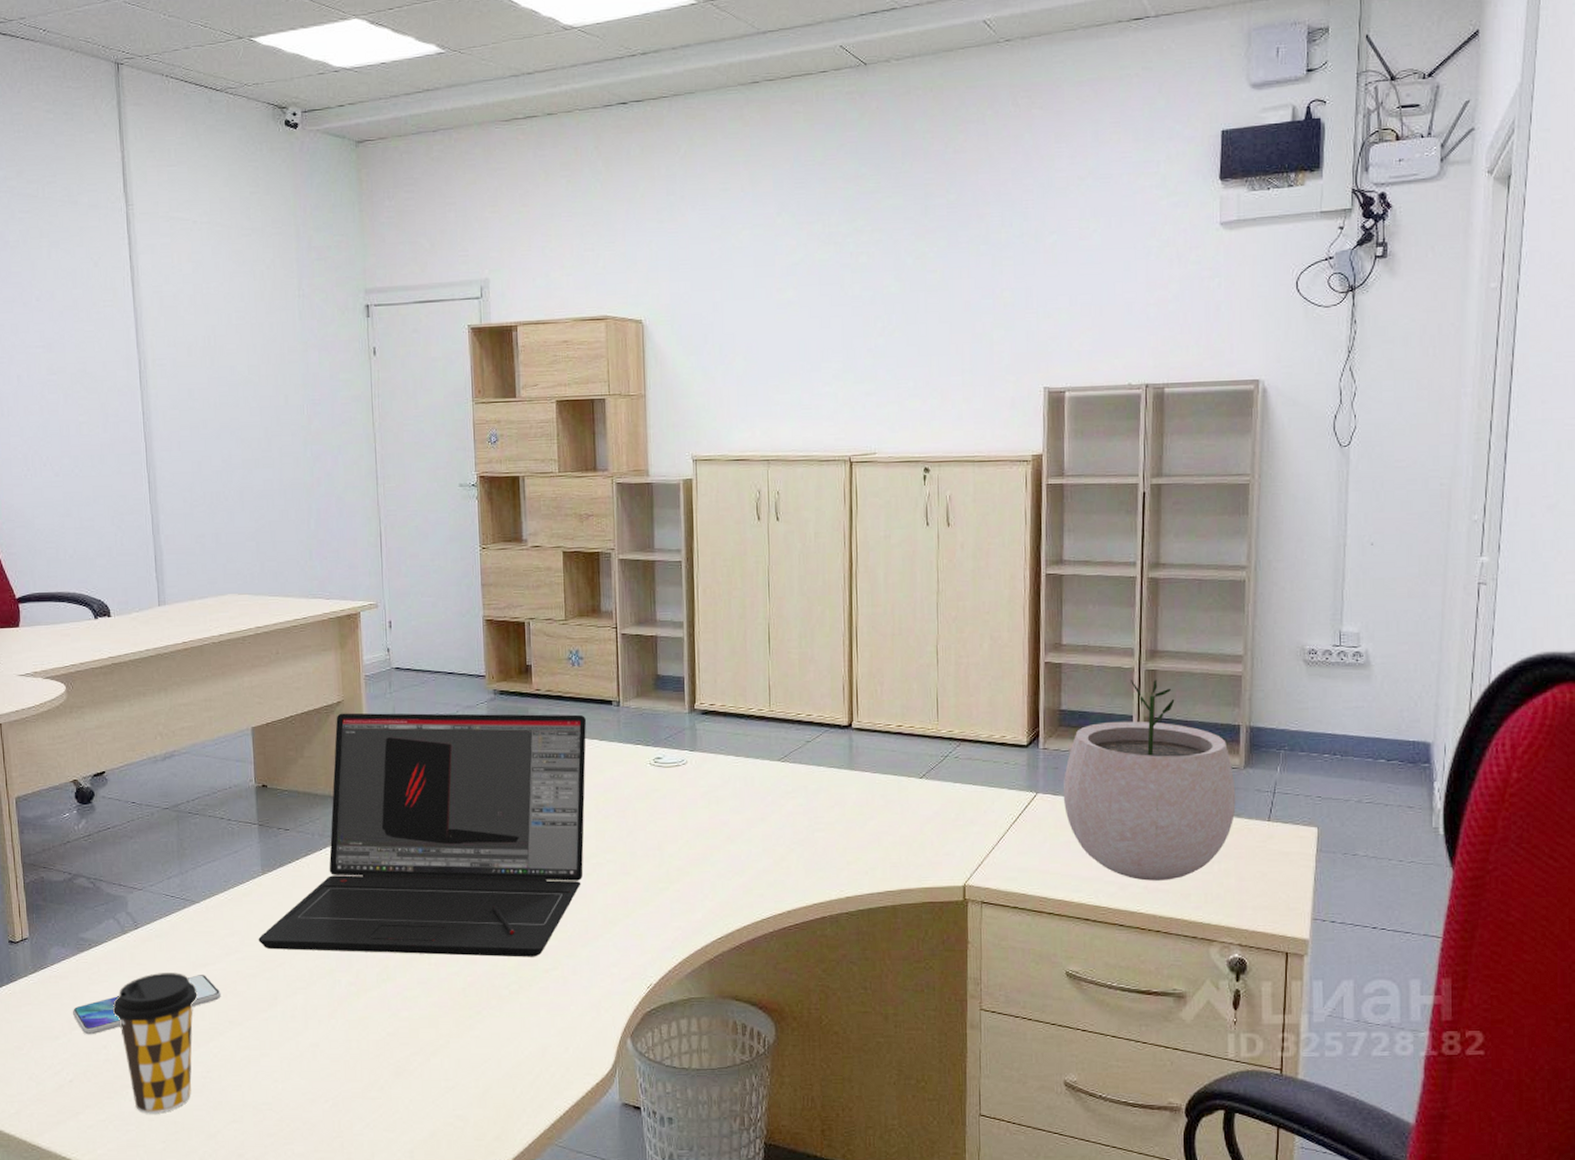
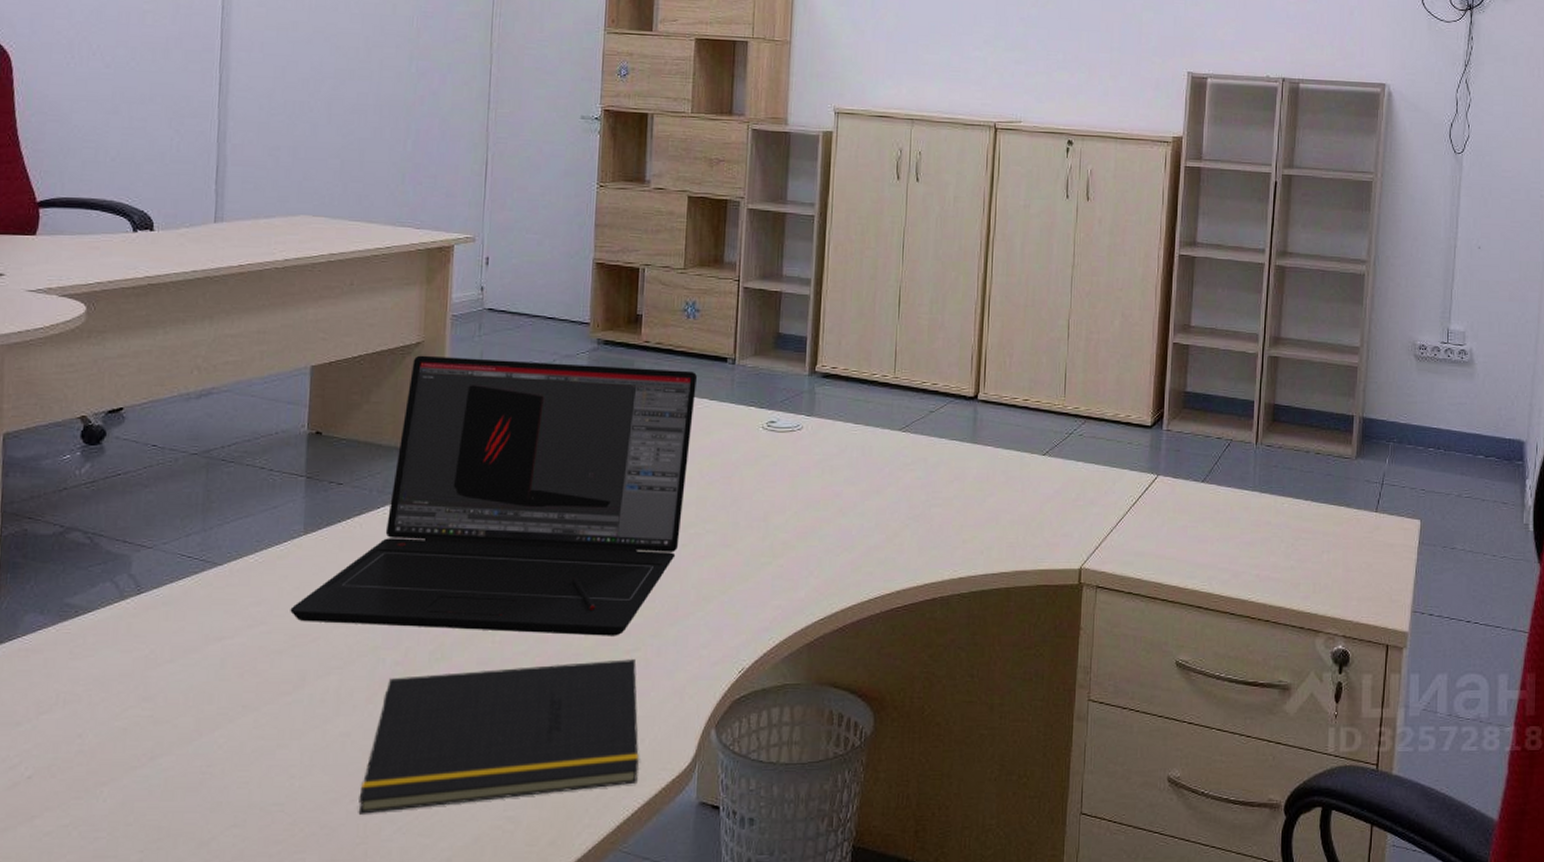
smartphone: present [72,975,221,1035] -> none [42,650,237,721]
coffee cup: present [112,973,198,1114] -> none [95,647,207,817]
notepad: none [331,977,566,1112] -> present [358,659,639,814]
plant pot: present [1063,679,1236,881] -> none [1183,365,1347,569]

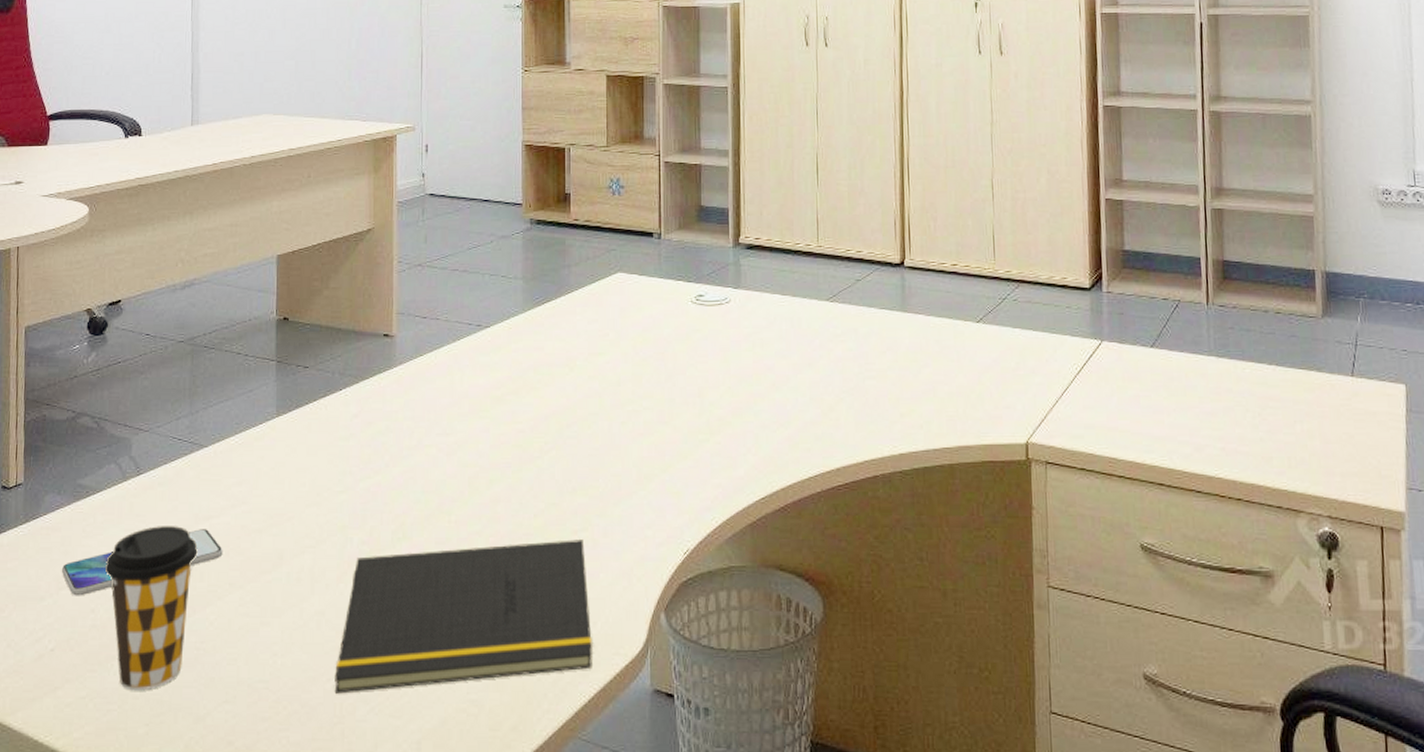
smartphone: none [42,650,237,721] -> present [61,529,223,596]
coffee cup: none [95,647,207,817] -> present [104,526,198,691]
laptop: present [290,355,697,636] -> none [267,241,625,516]

